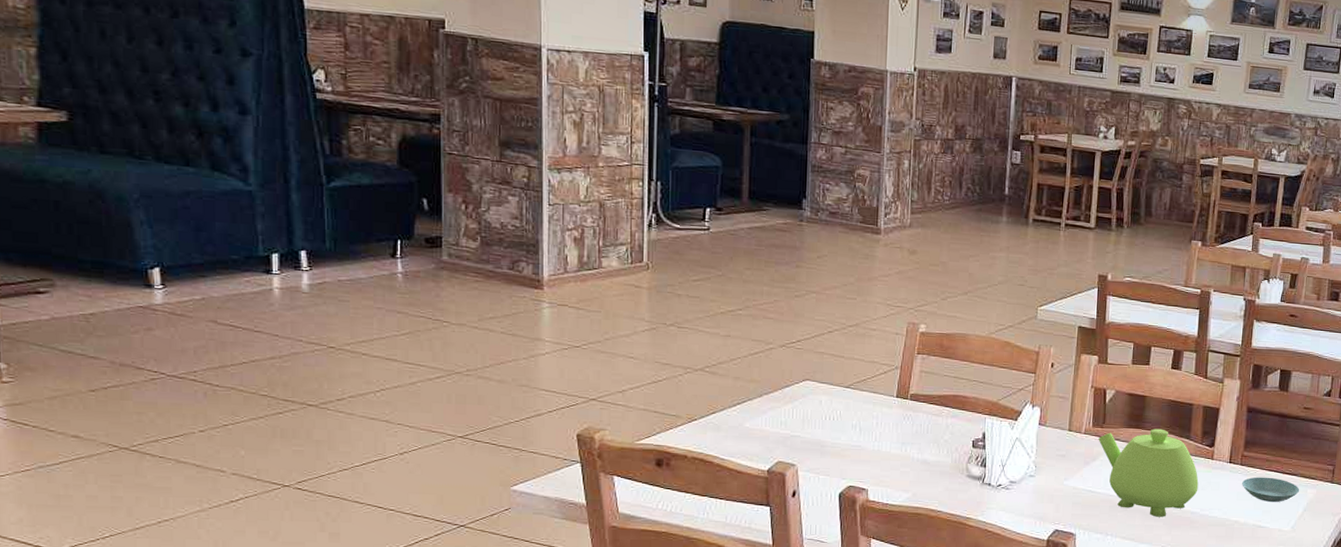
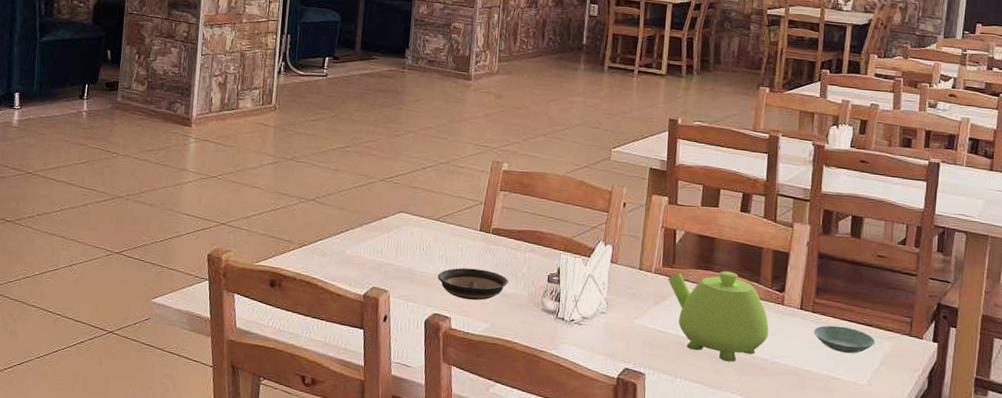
saucer: none [851,437,931,470] -> present [437,267,509,301]

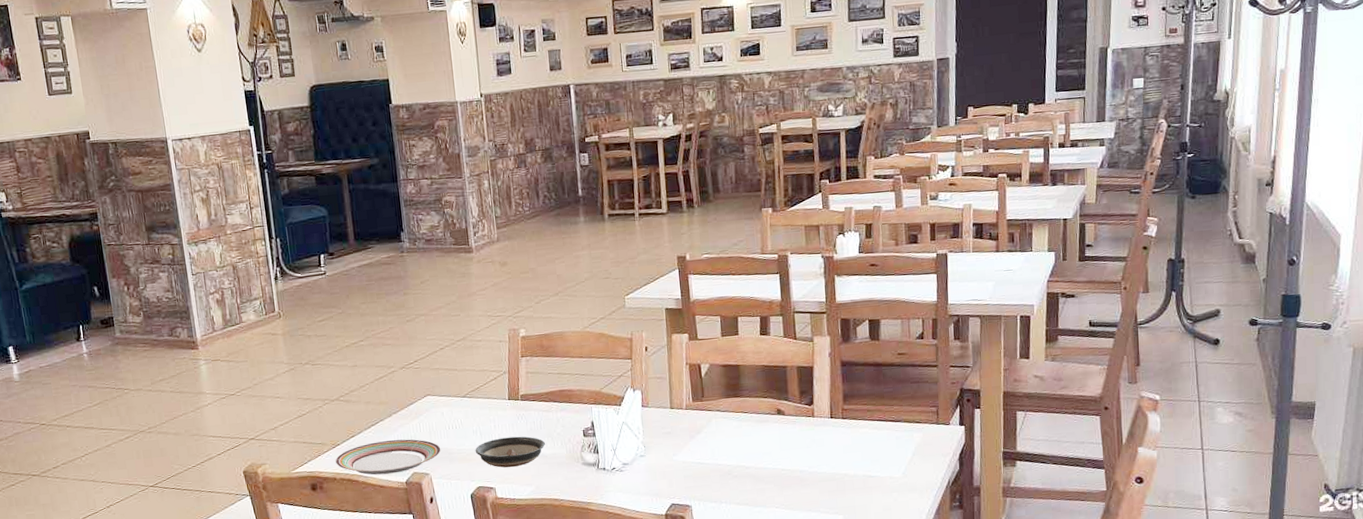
plate: none [298,249,405,285] -> present [335,439,441,475]
teapot: present [668,271,769,362] -> none [699,394,804,480]
saucer: present [814,325,876,354] -> none [846,426,906,451]

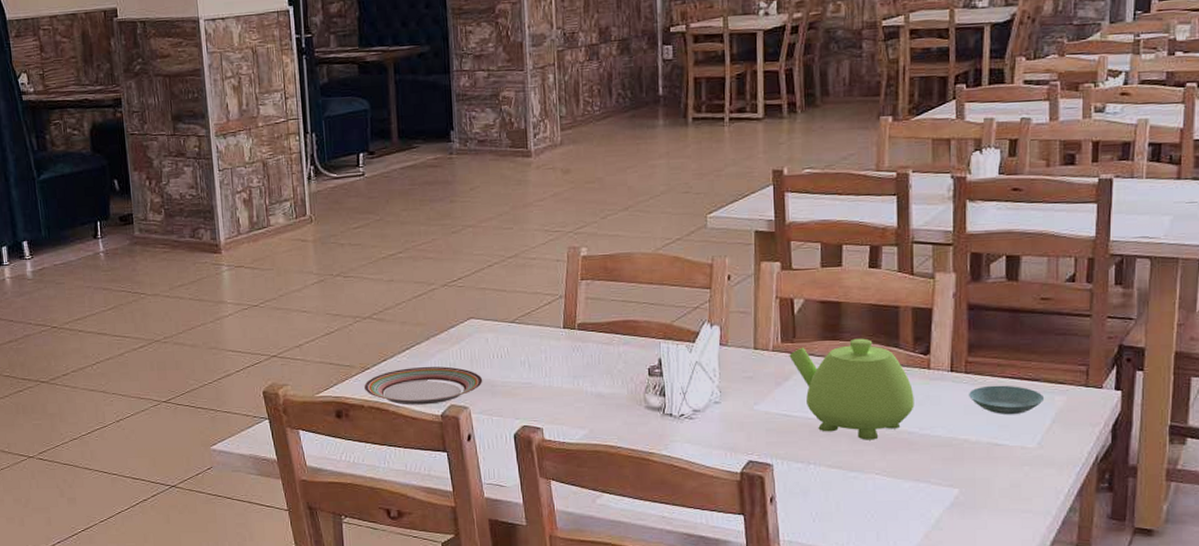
saucer: present [475,436,546,468] -> none [521,371,604,407]
teapot: none [699,394,804,480] -> present [789,338,914,440]
saucer: none [846,426,906,451] -> present [969,385,1045,415]

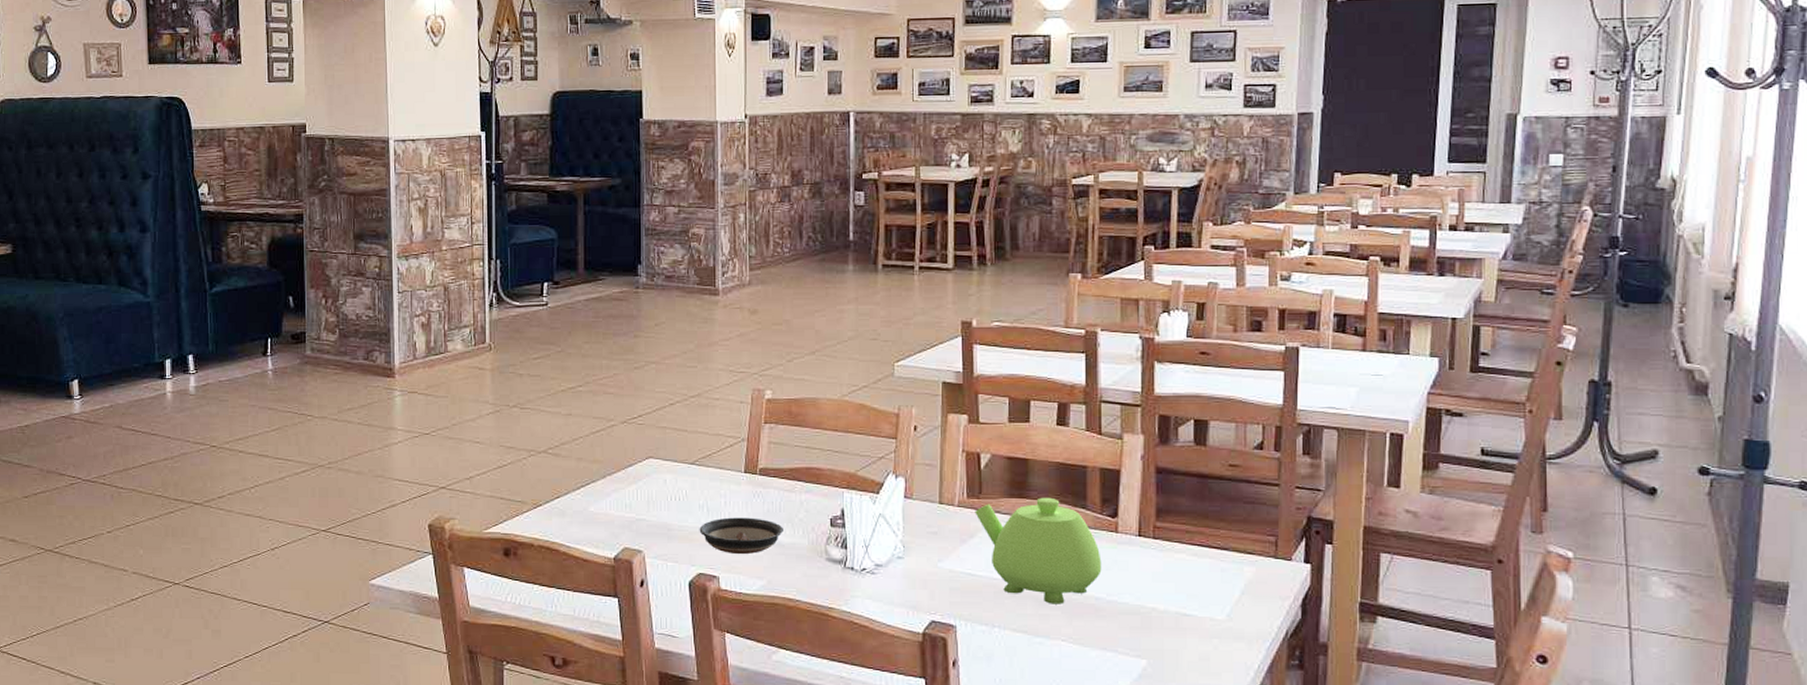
plate: present [363,366,483,405] -> none [534,507,659,546]
saucer: none [521,371,604,407] -> present [699,517,785,555]
saucer: present [969,385,1045,415] -> none [1157,552,1234,585]

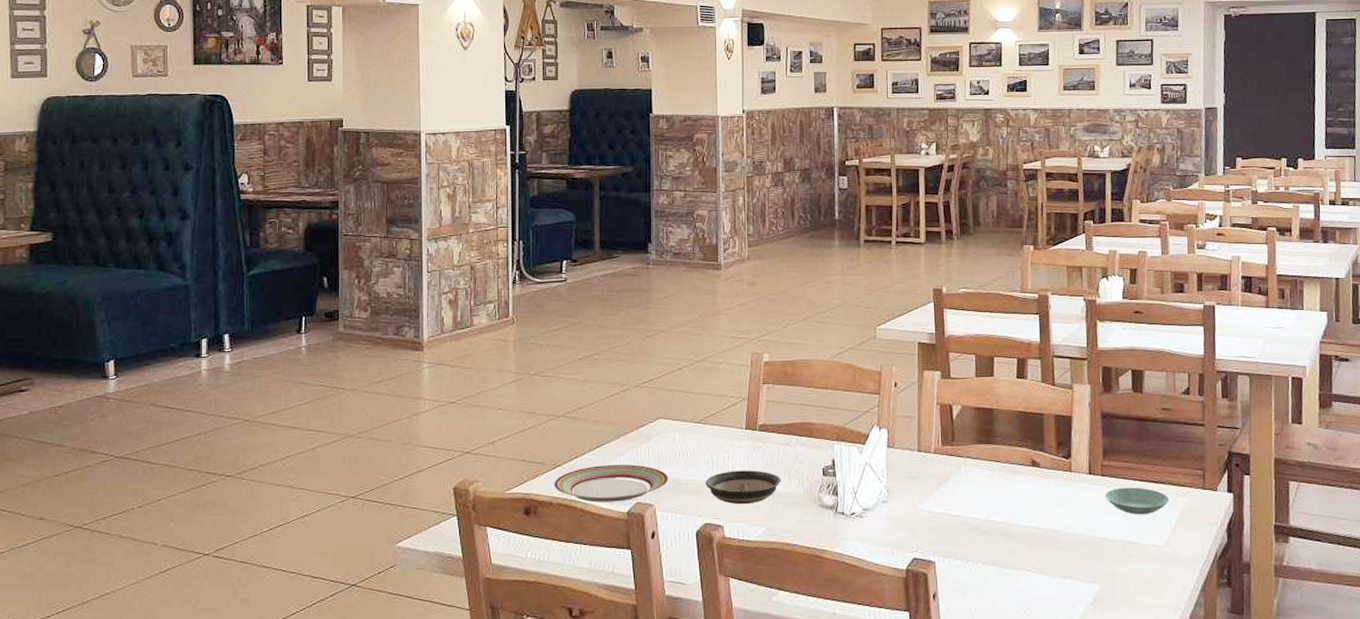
plate: none [534,507,659,546] -> present [553,464,669,503]
teapot: present [975,497,1102,604] -> none [949,442,1059,538]
saucer: none [1157,552,1234,585] -> present [1105,487,1170,515]

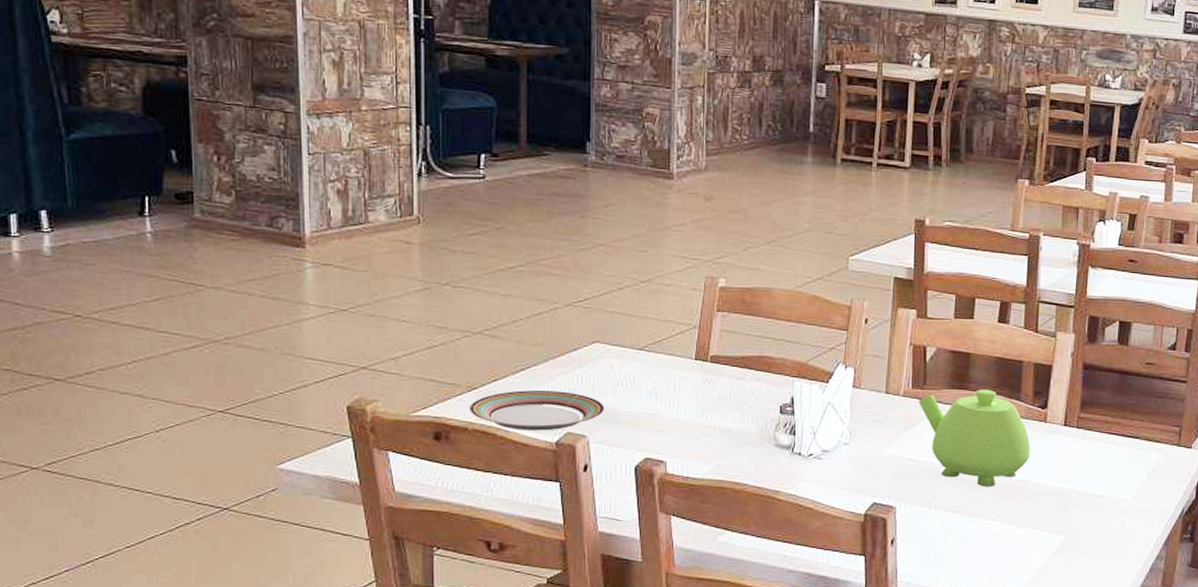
saucer: present [705,470,782,505] -> none [647,403,734,440]
teapot: none [949,442,1059,538] -> present [918,389,1031,487]
saucer: present [1105,487,1170,515] -> none [1079,440,1143,469]

